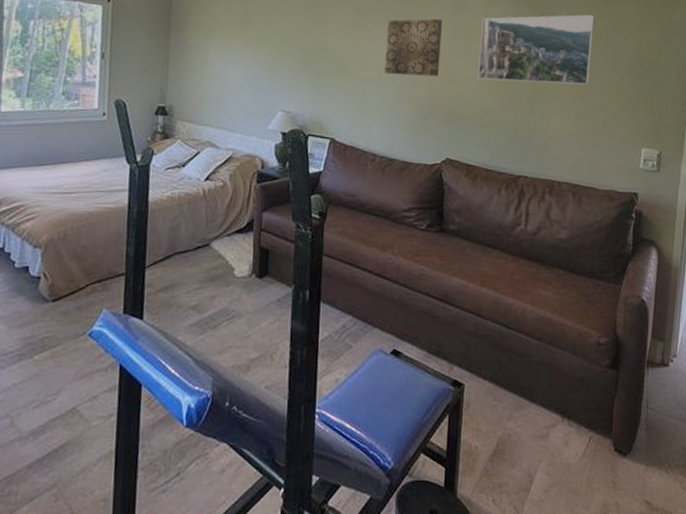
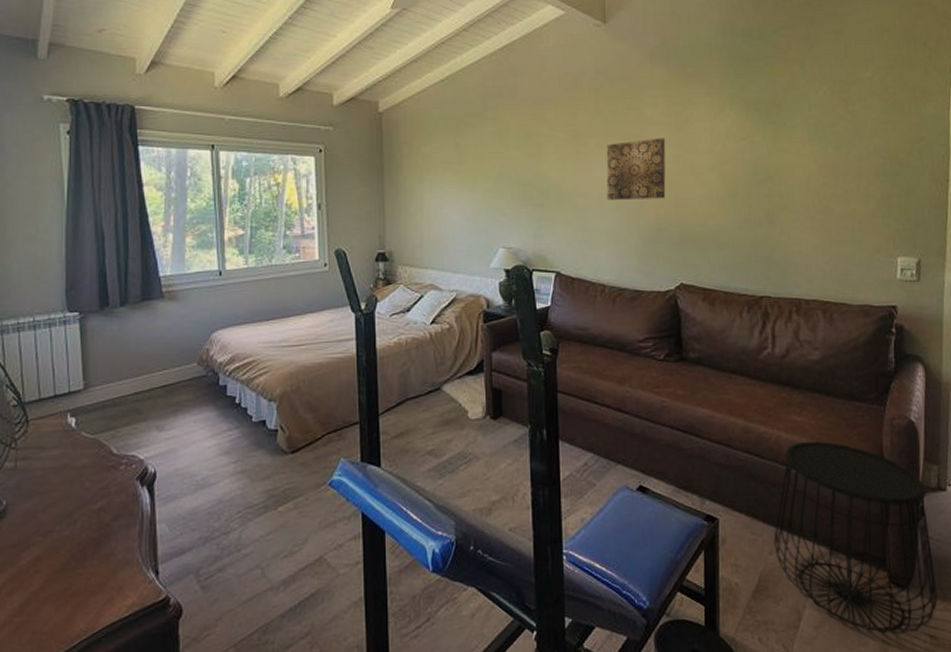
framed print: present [478,14,594,85] -> none [708,117,833,197]
side table: none [513,315,655,499] -> present [773,441,938,635]

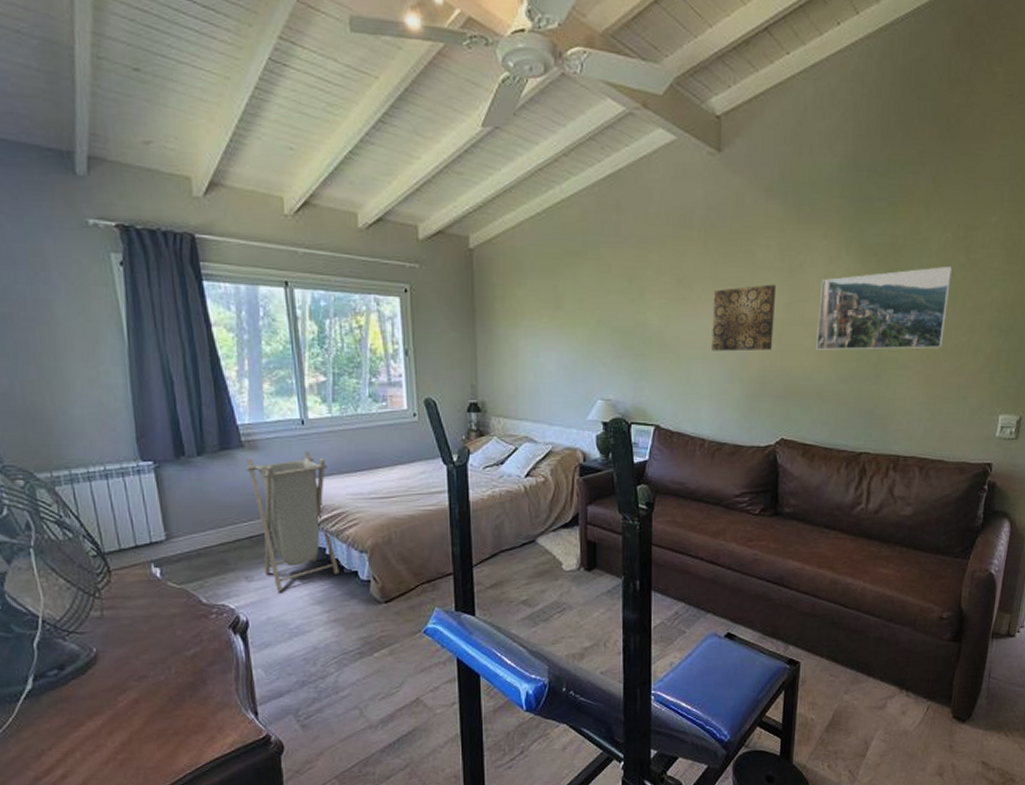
laundry hamper: none [165,301,248,442] -> present [246,451,339,592]
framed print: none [708,117,833,197] -> present [816,265,952,350]
side table: present [773,441,938,635] -> none [850,592,997,761]

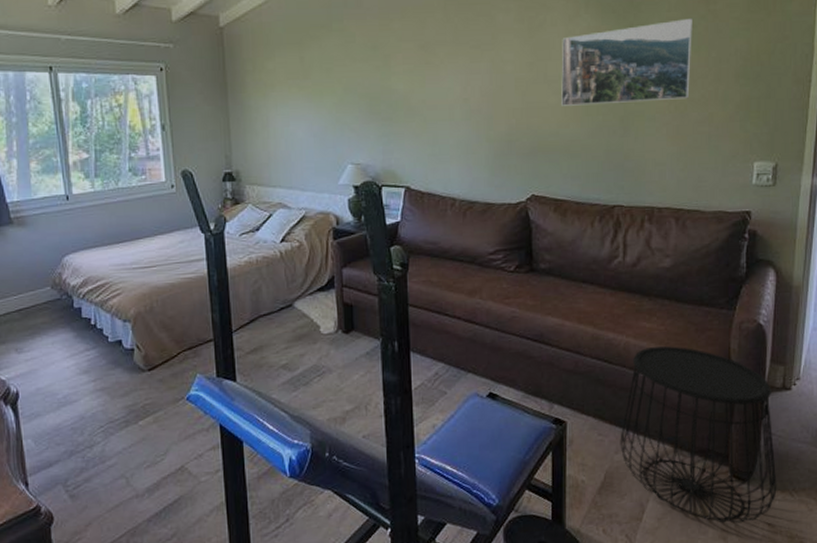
laundry hamper: present [246,451,339,592] -> none [15,225,104,363]
wall art: present [711,284,777,352] -> none [456,45,518,113]
side table: none [850,592,997,761] -> present [620,346,777,523]

